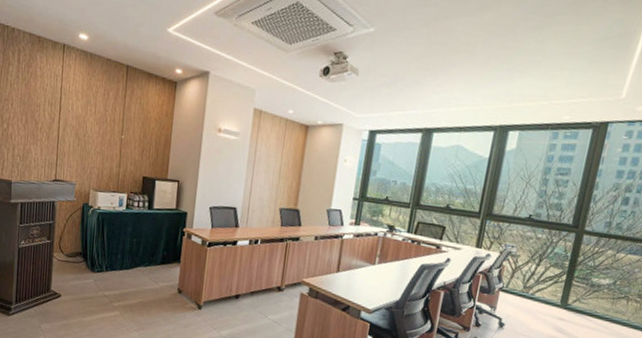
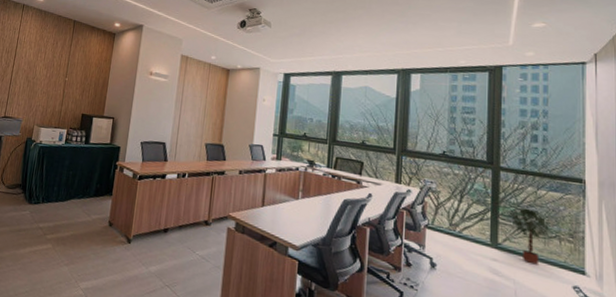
potted tree: none [583,270,621,323] -> present [508,208,550,265]

